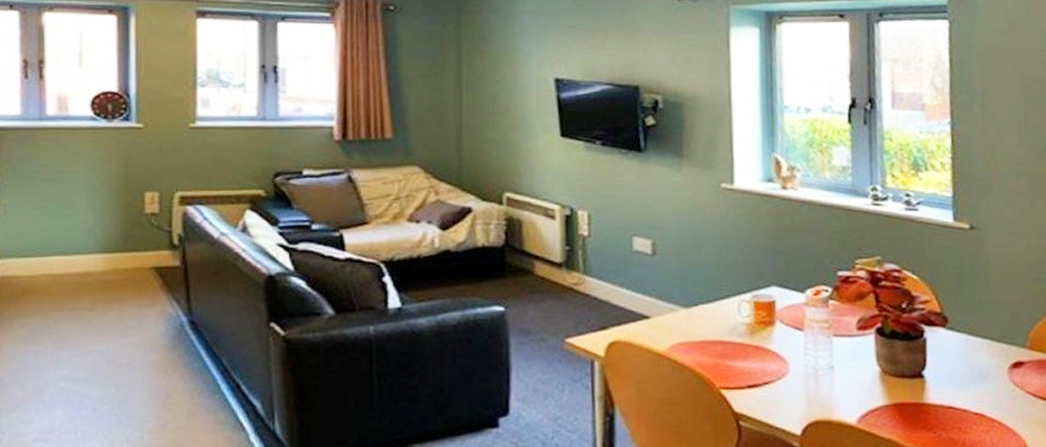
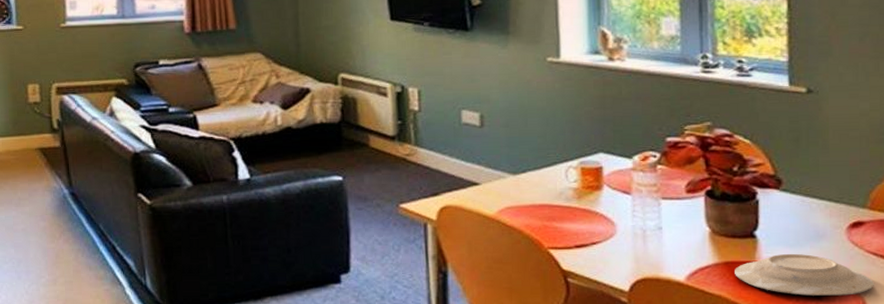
plate: none [904,394,1034,439] -> present [735,253,874,296]

